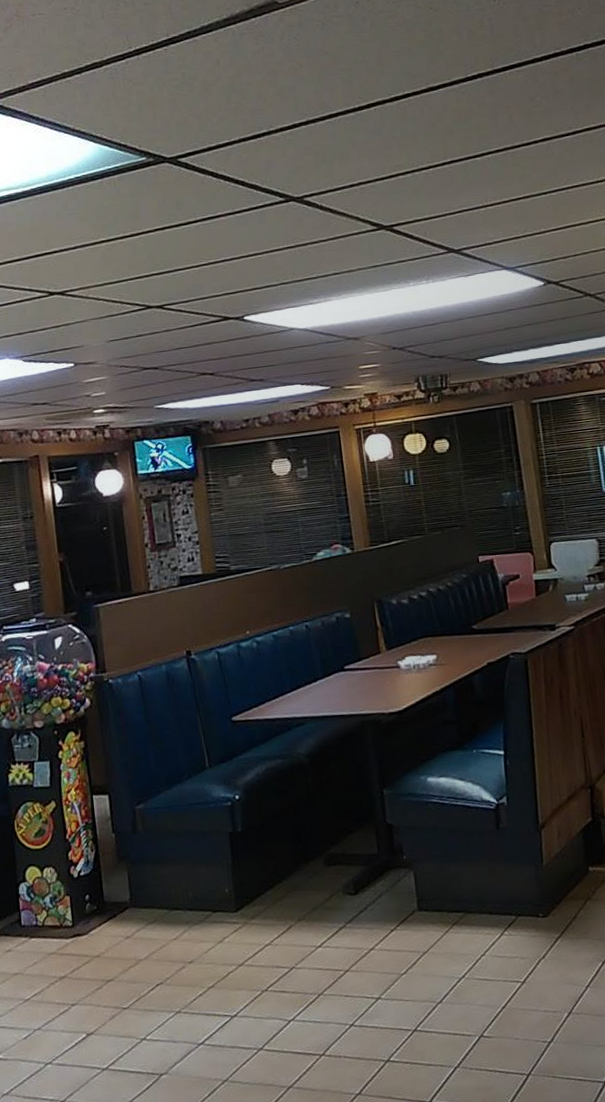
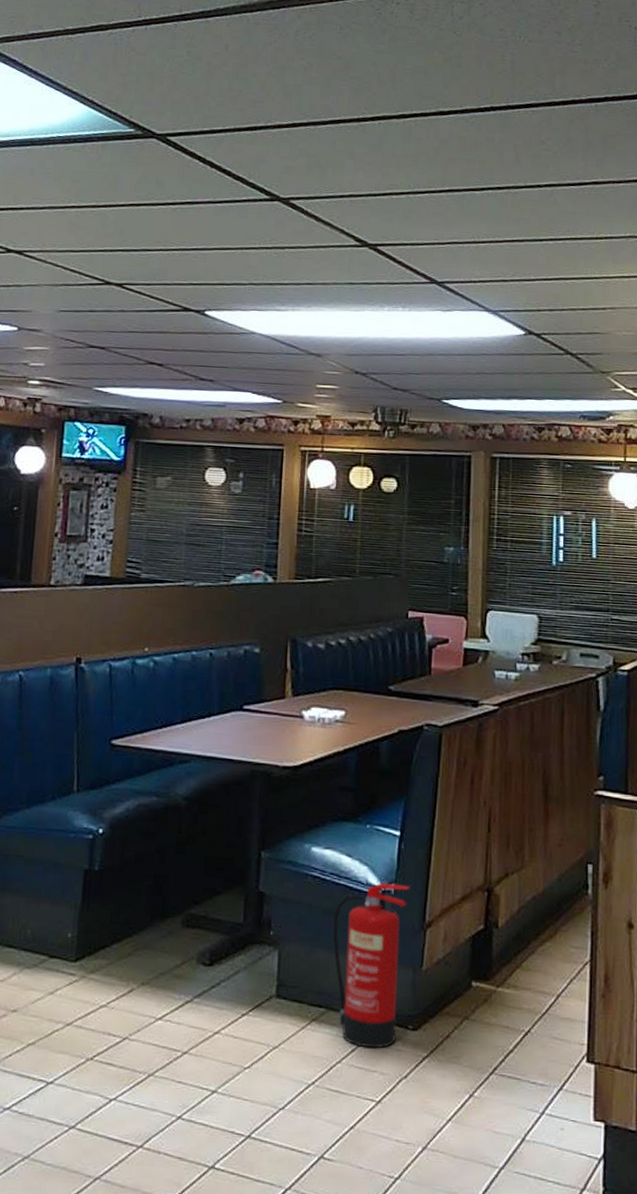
fire extinguisher: none [457,795,530,940] -> present [332,882,410,1049]

